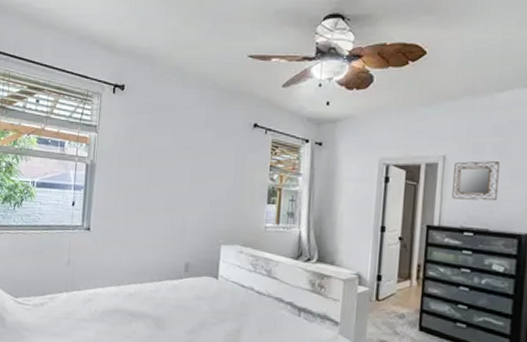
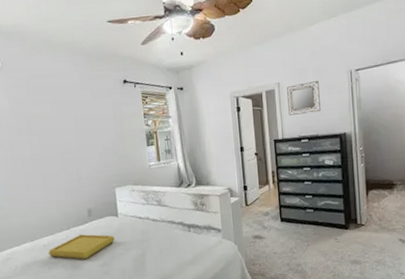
serving tray: none [132,289,209,321] -> present [48,234,115,260]

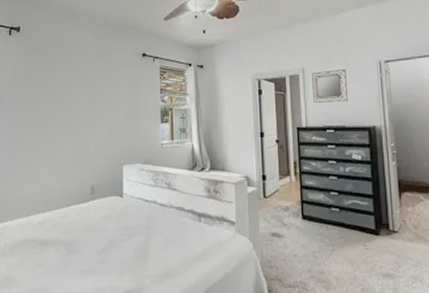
serving tray: present [48,234,115,260] -> none [42,213,117,243]

